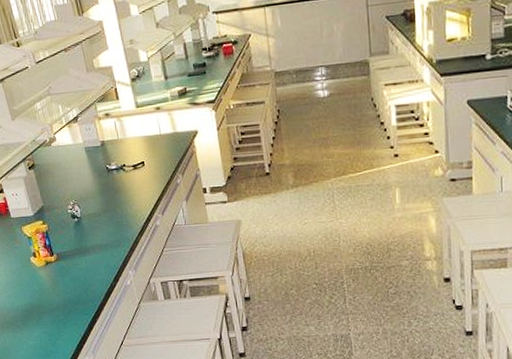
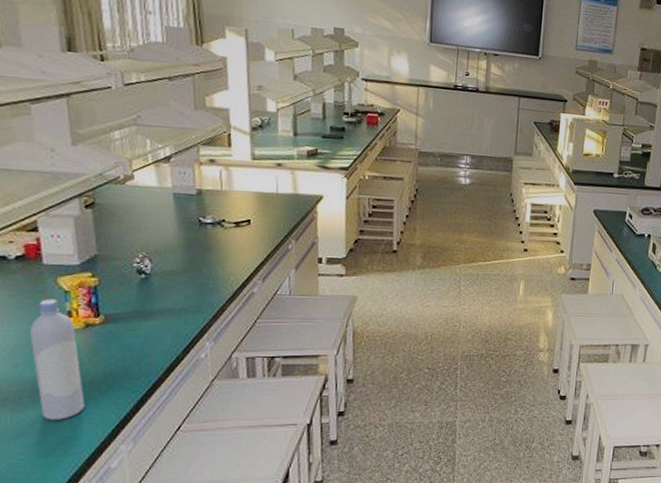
bottle: none [12,244,57,338] -> present [30,299,85,420]

